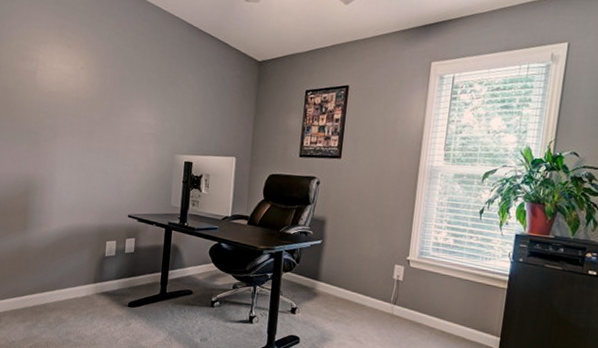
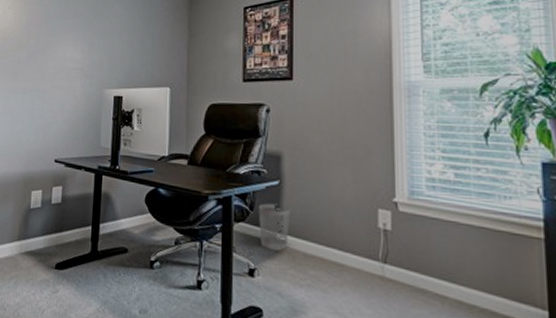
wastebasket: none [302,257,328,295] -> present [258,203,290,252]

